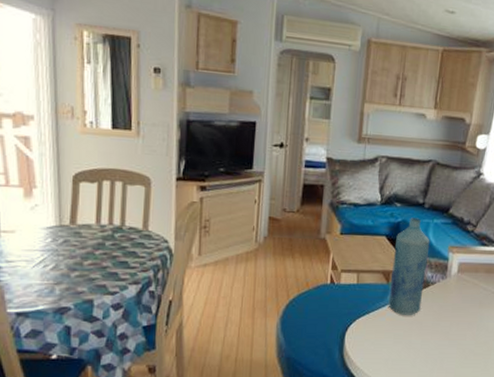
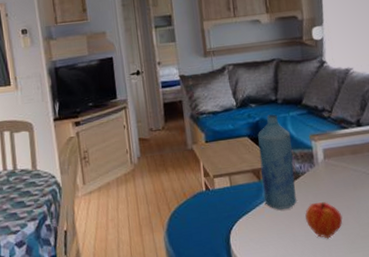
fruit: none [425,314,462,351] -> present [305,201,343,239]

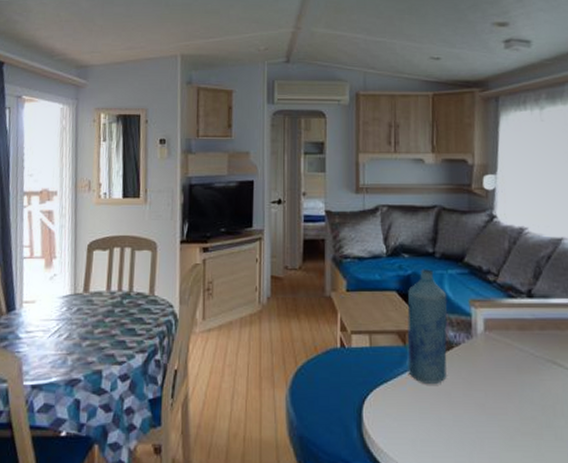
fruit: present [305,201,343,239] -> none [456,381,501,429]

